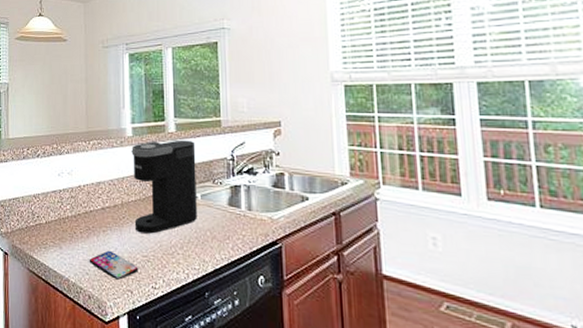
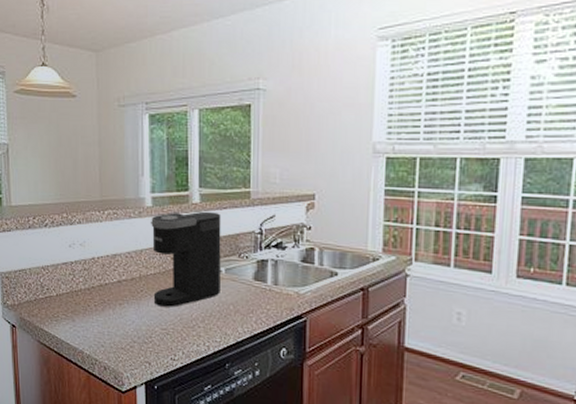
smartphone: present [89,250,139,280] -> none [104,323,157,352]

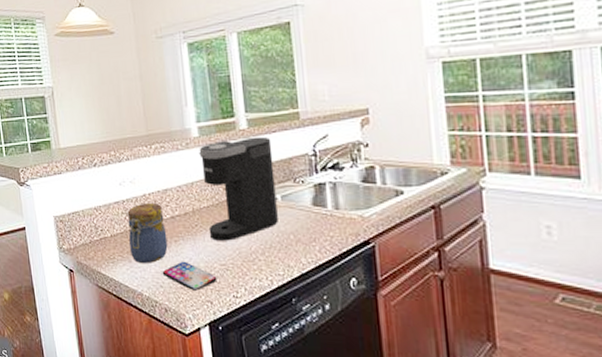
jar: none [75,265,112,324] -> present [127,202,168,263]
smartphone: none [104,323,157,352] -> present [162,261,217,291]

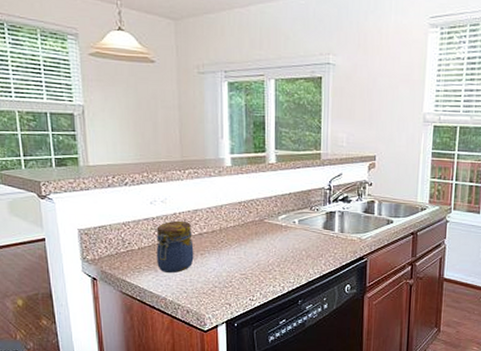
smartphone: present [162,261,217,291] -> none [186,271,237,295]
coffee maker: present [199,136,278,241] -> none [230,170,295,255]

